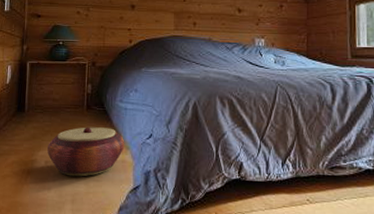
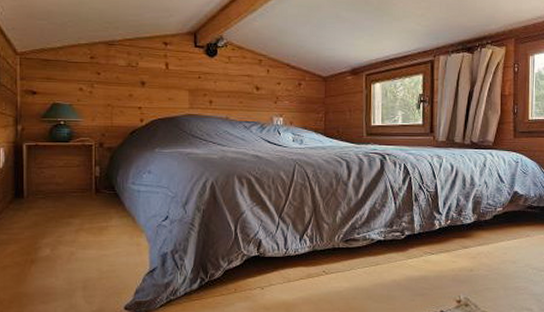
woven basket: present [47,127,125,177] -> none [53,211,139,263]

